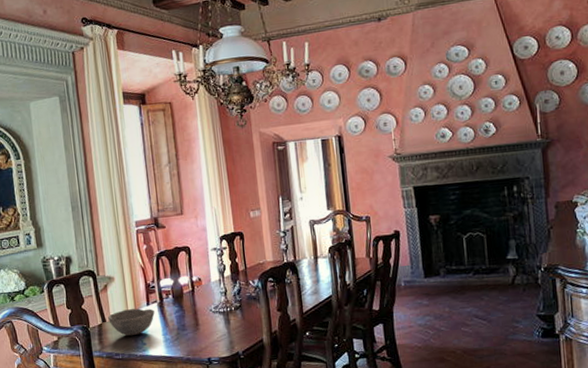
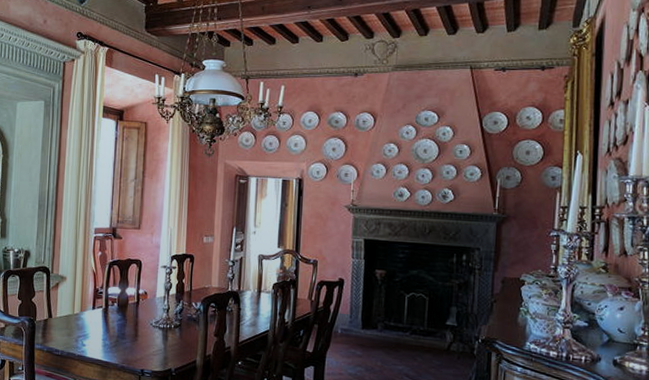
bowl: present [108,308,155,336] -> none [54,309,98,336]

